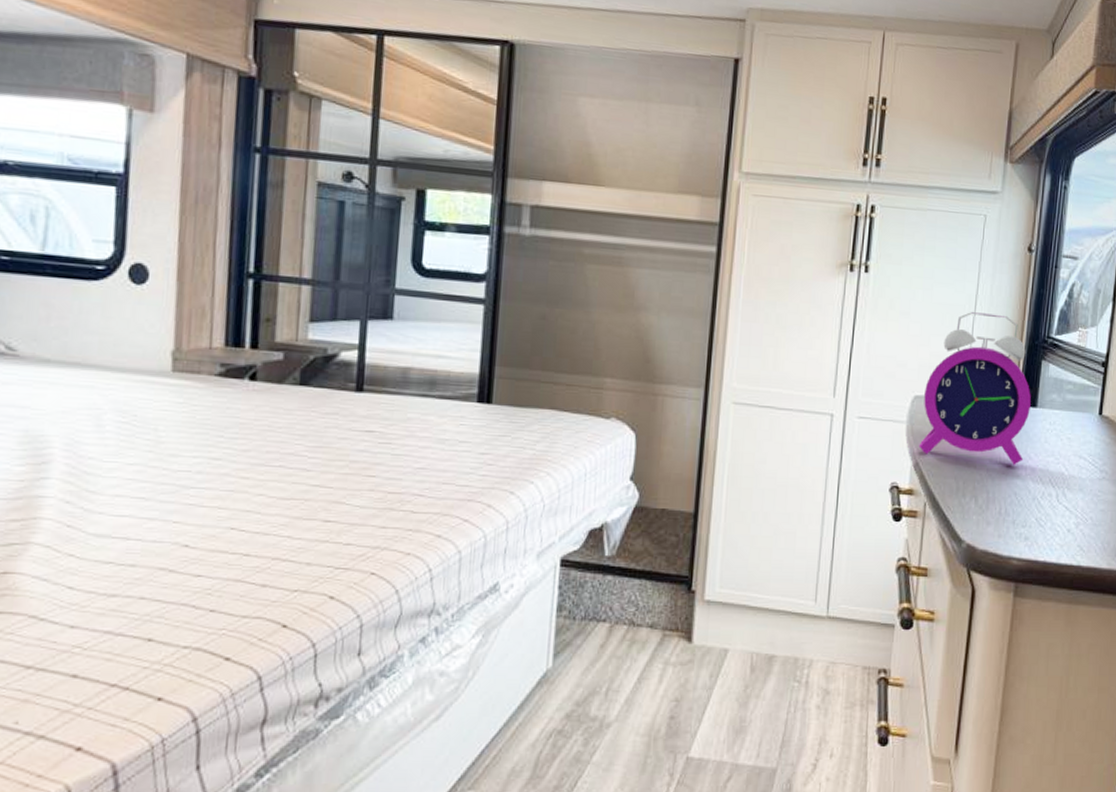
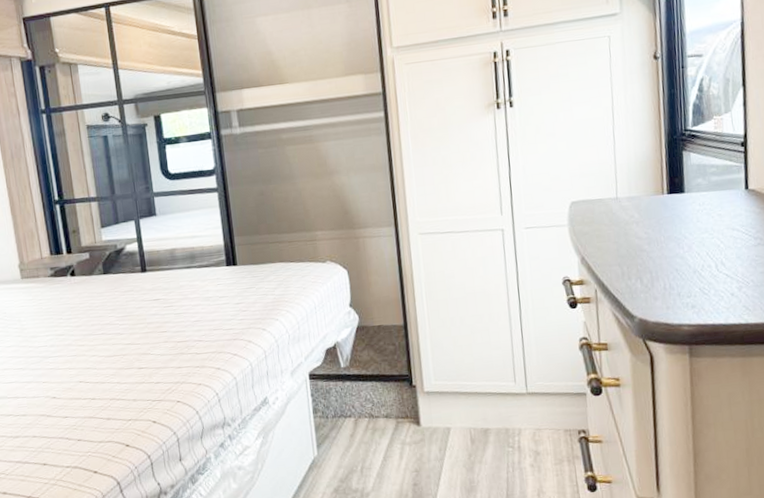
alarm clock: present [919,312,1031,465] -> none [579,119,680,249]

